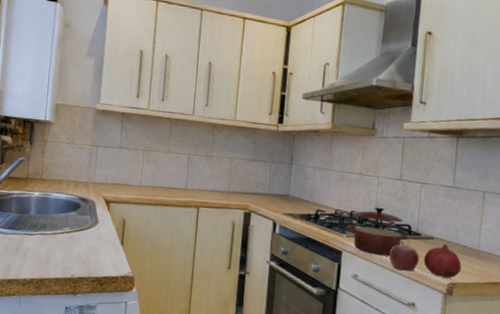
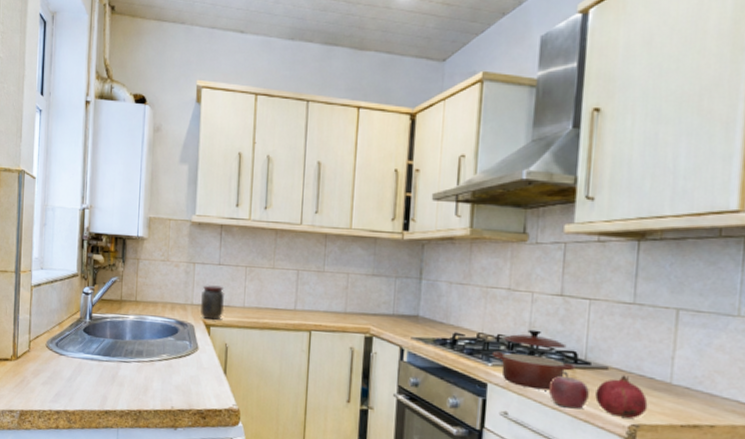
jar: none [101,166,124,197] -> present [201,285,225,320]

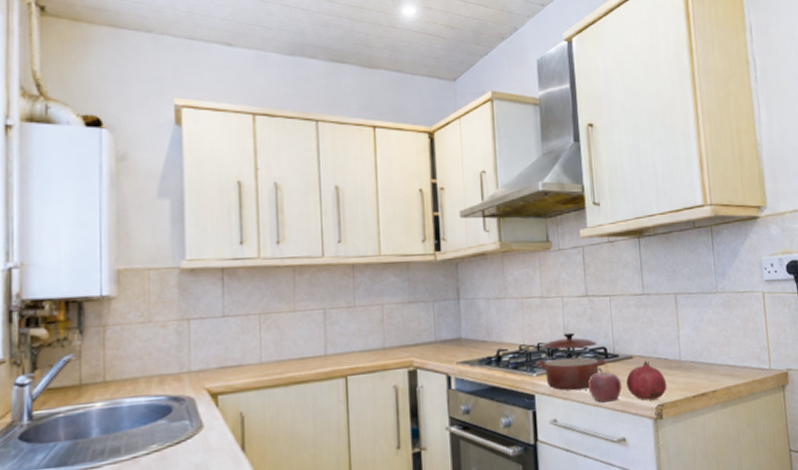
jar: present [201,285,225,320] -> none [202,342,236,387]

